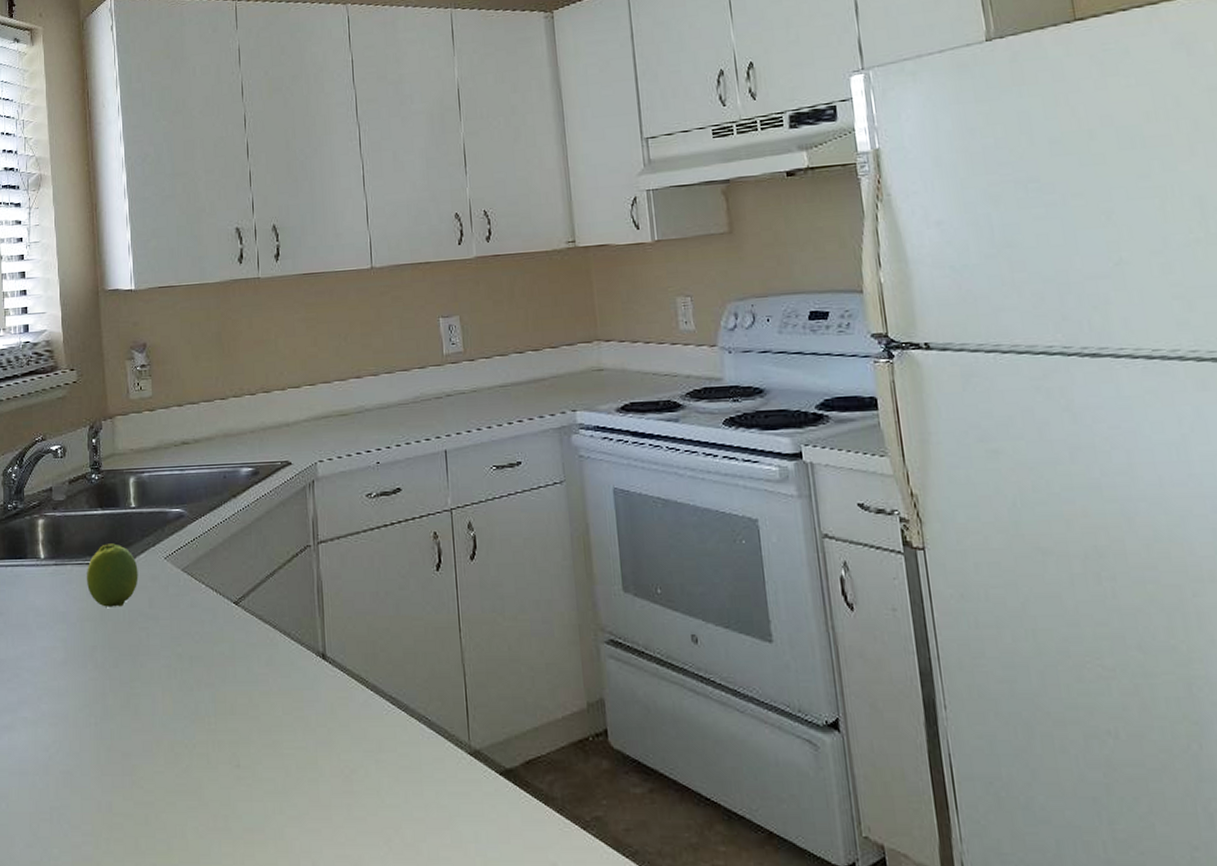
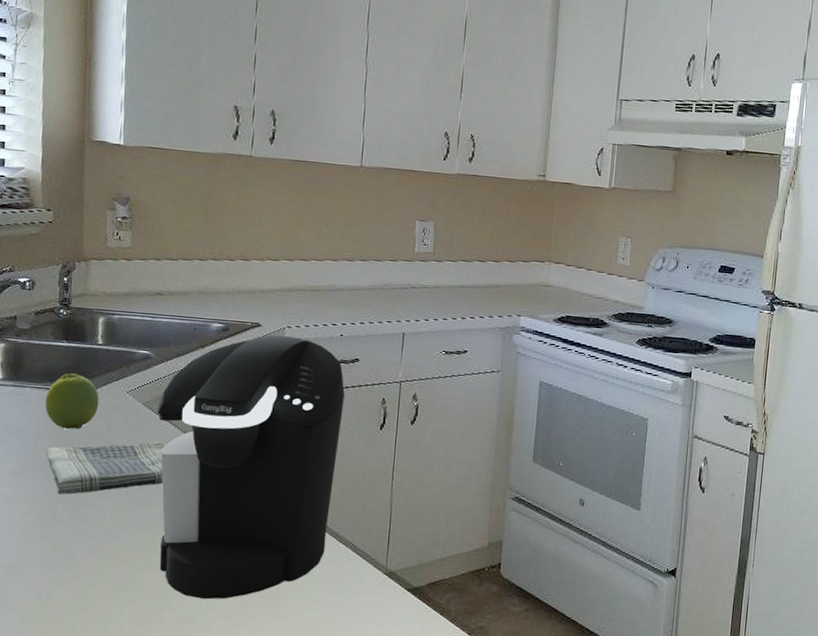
dish towel: none [92,612,212,685] -> present [46,441,168,495]
coffee maker: none [196,472,396,801] -> present [156,335,345,600]

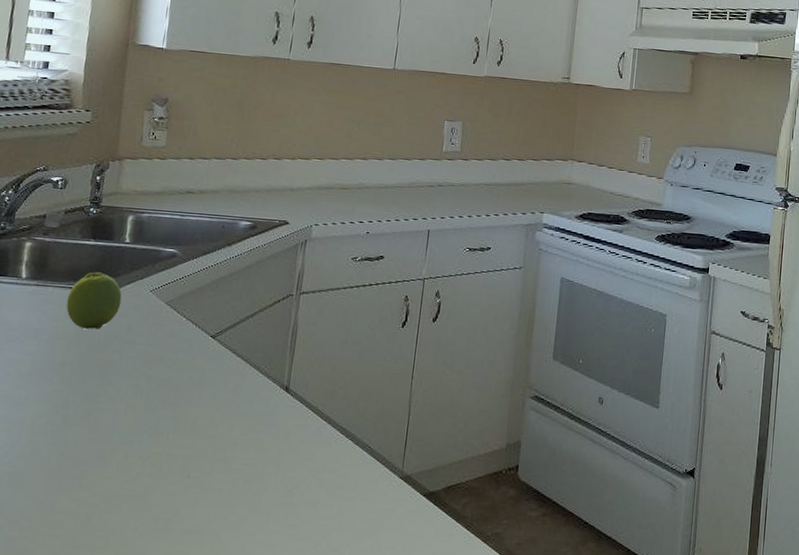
dish towel: present [46,441,168,495] -> none [63,341,188,398]
coffee maker: present [156,335,345,600] -> none [169,232,369,508]

